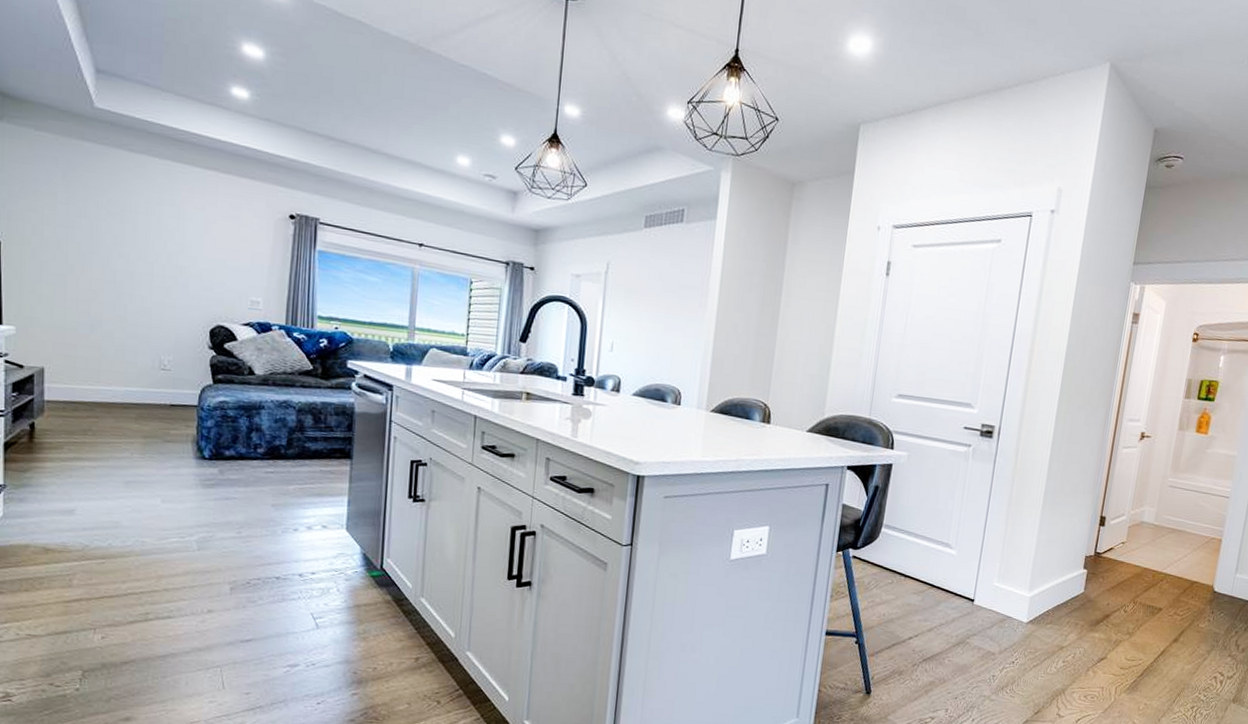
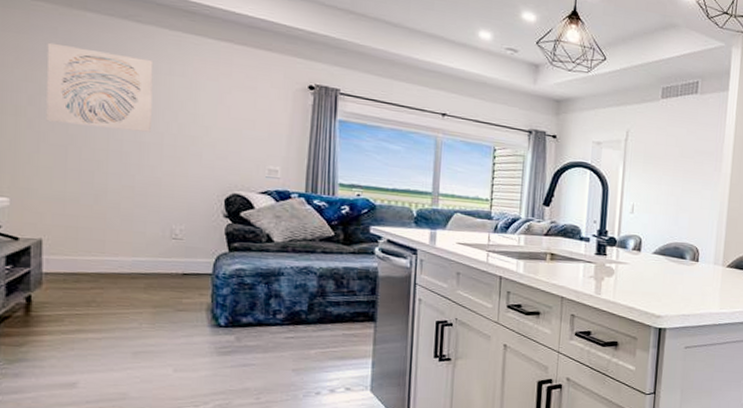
wall art: none [48,172,145,262] -> present [46,42,154,132]

